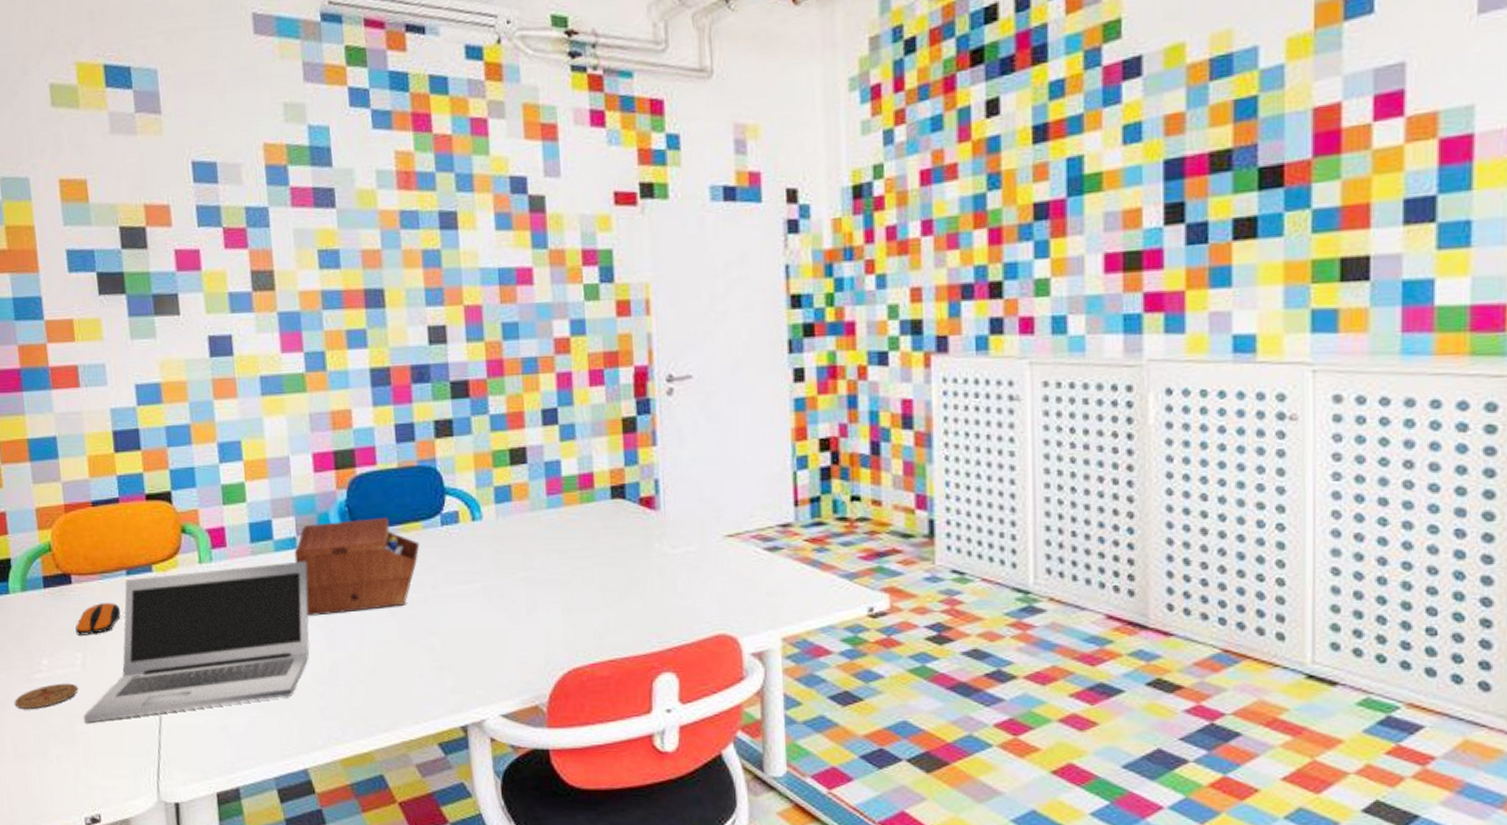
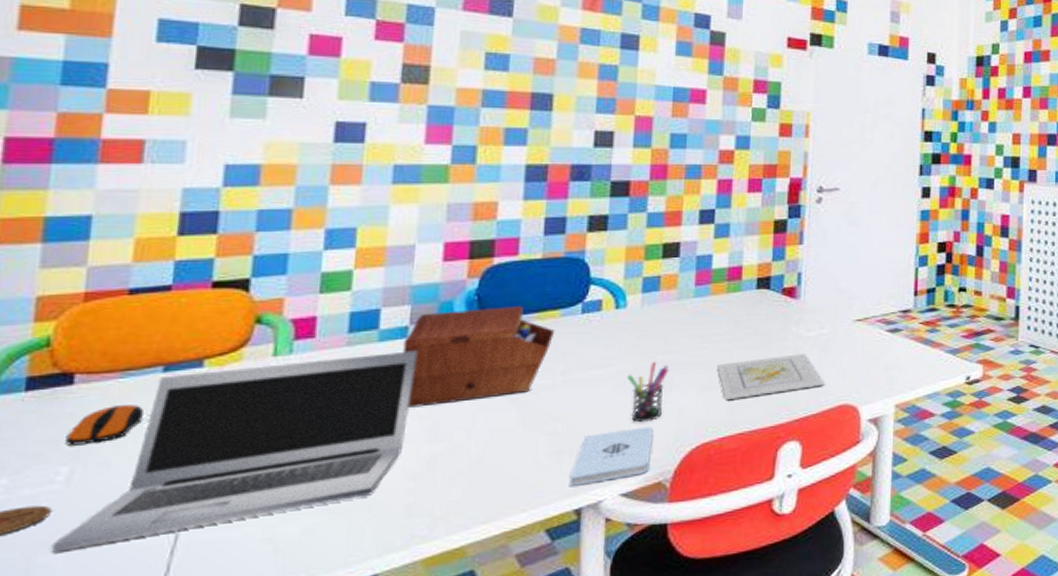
notepad: none [452,647,525,704] -> present [569,426,653,487]
pen holder: none [492,579,532,643] -> present [627,362,670,423]
picture frame: none [580,574,697,624] -> present [718,354,824,401]

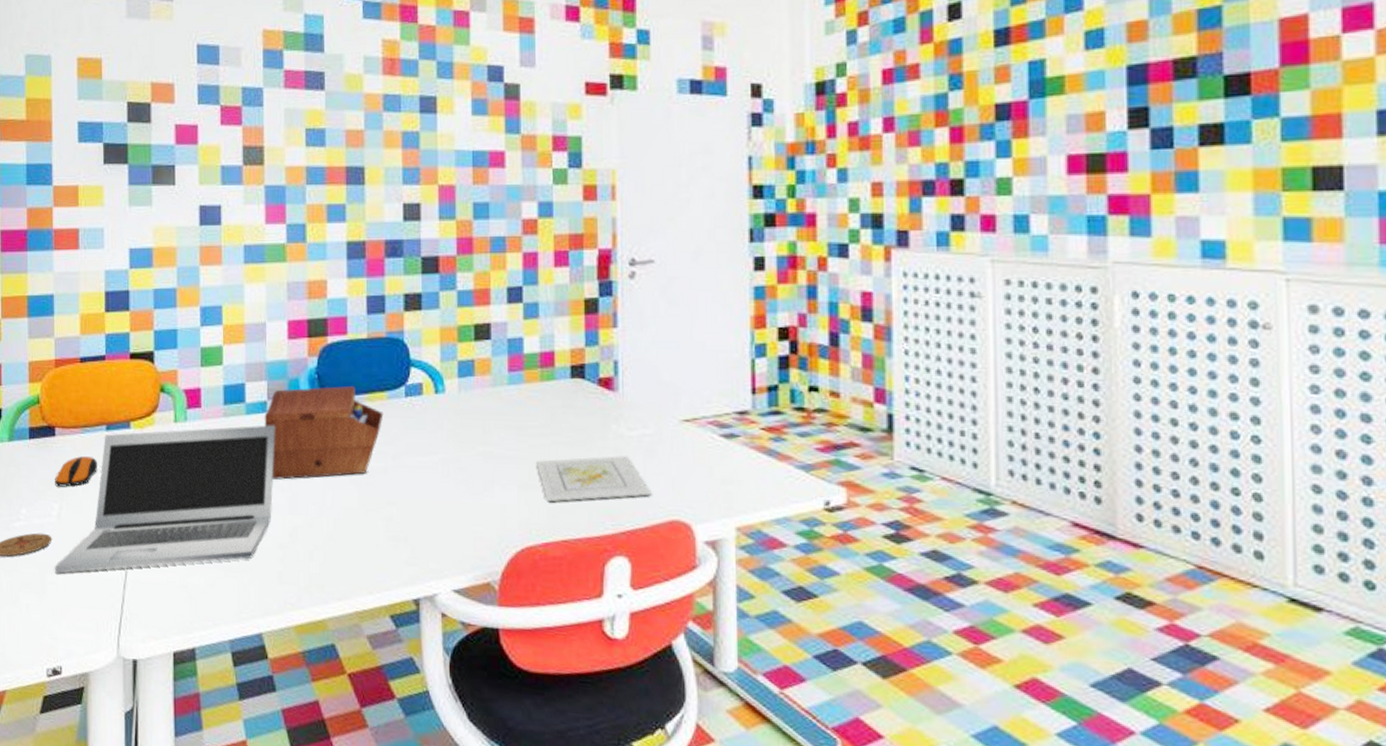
notepad: present [569,426,653,487] -> none [407,521,479,576]
pen holder: present [627,362,670,423] -> none [451,453,490,517]

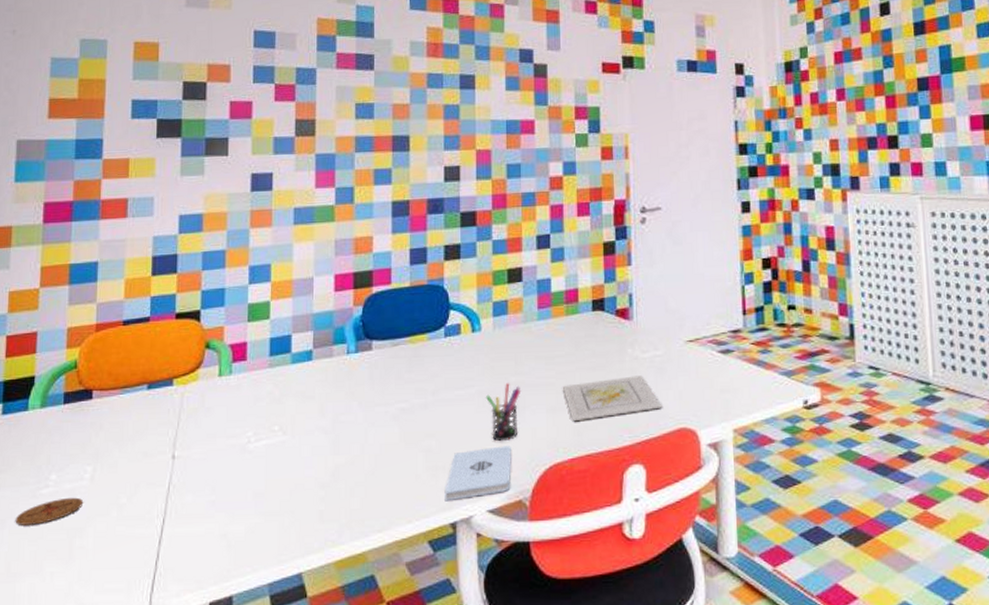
laptop: present [54,425,276,574] -> none [84,372,320,537]
computer mouse: present [55,456,97,487] -> none [89,416,136,449]
sewing box: present [264,386,384,480] -> none [309,331,424,423]
notepad: none [407,521,479,576] -> present [444,446,511,502]
pen holder: none [451,453,490,517] -> present [486,383,521,442]

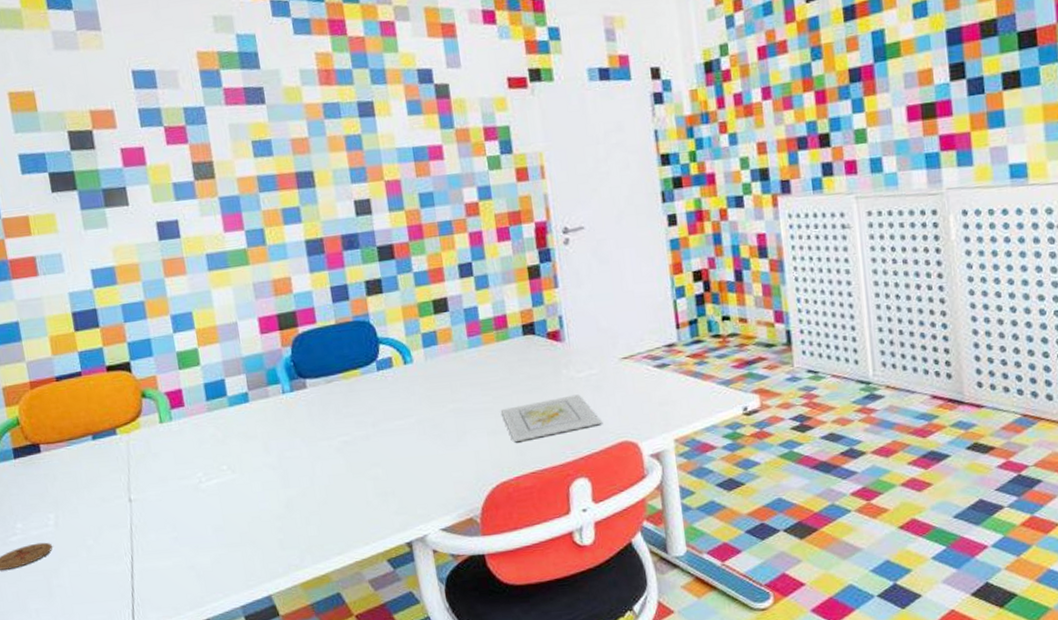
notepad: present [444,446,511,502] -> none [396,469,460,524]
pen holder: present [486,383,521,442] -> none [426,410,462,467]

